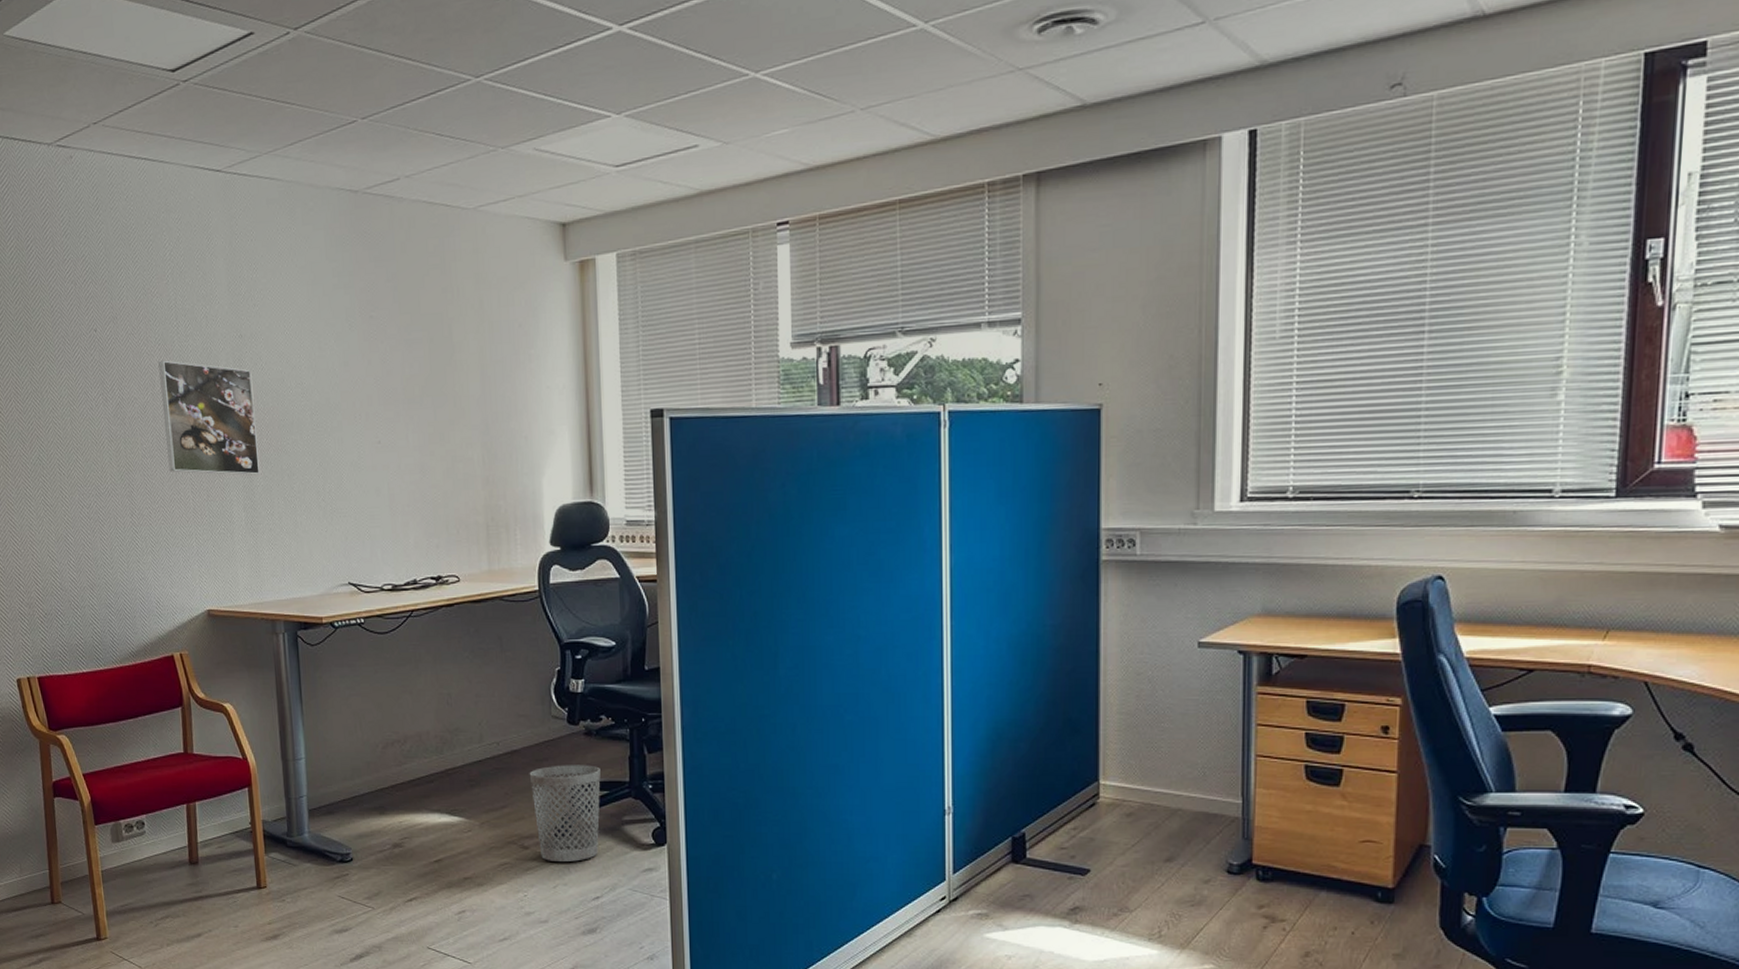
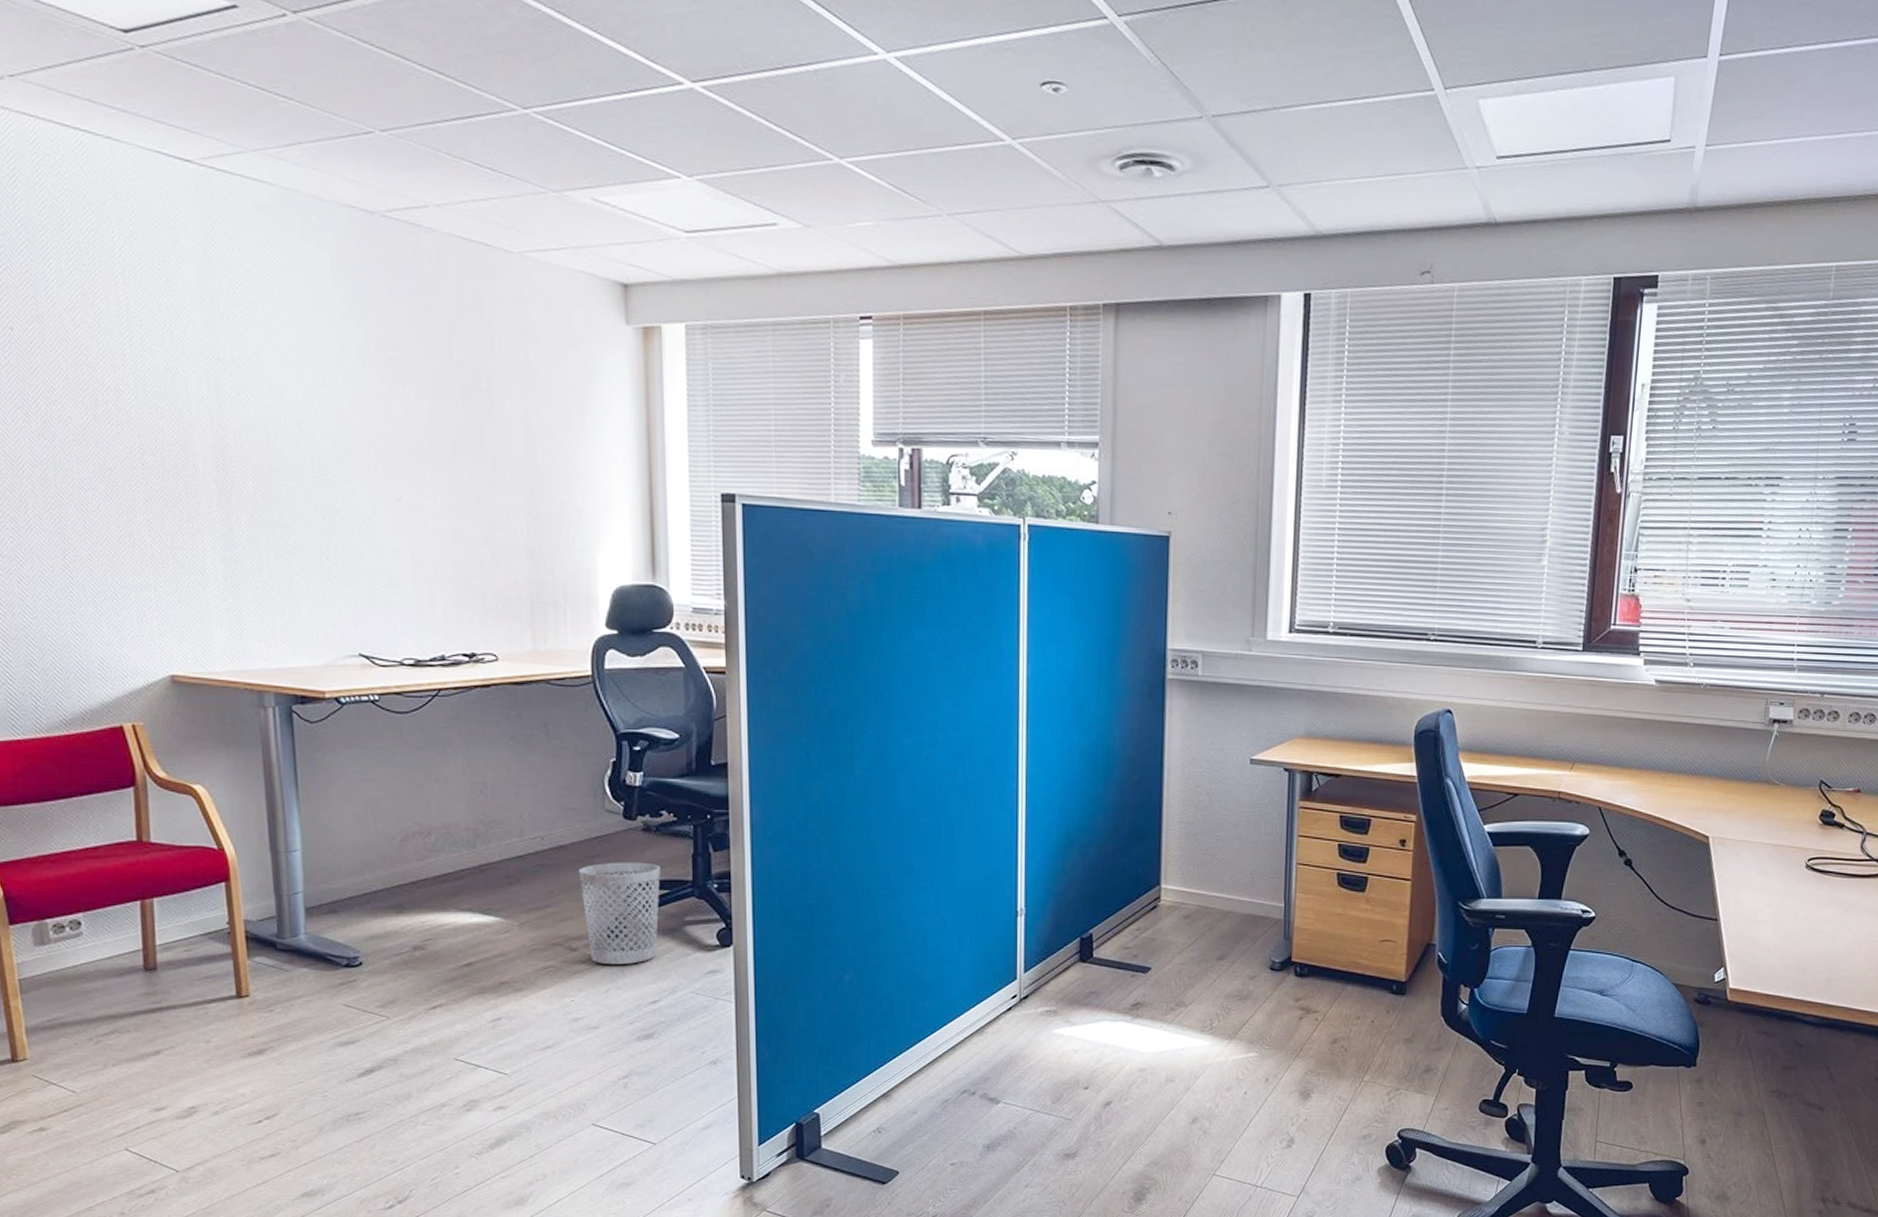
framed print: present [158,360,261,476] -> none [103,375,244,523]

